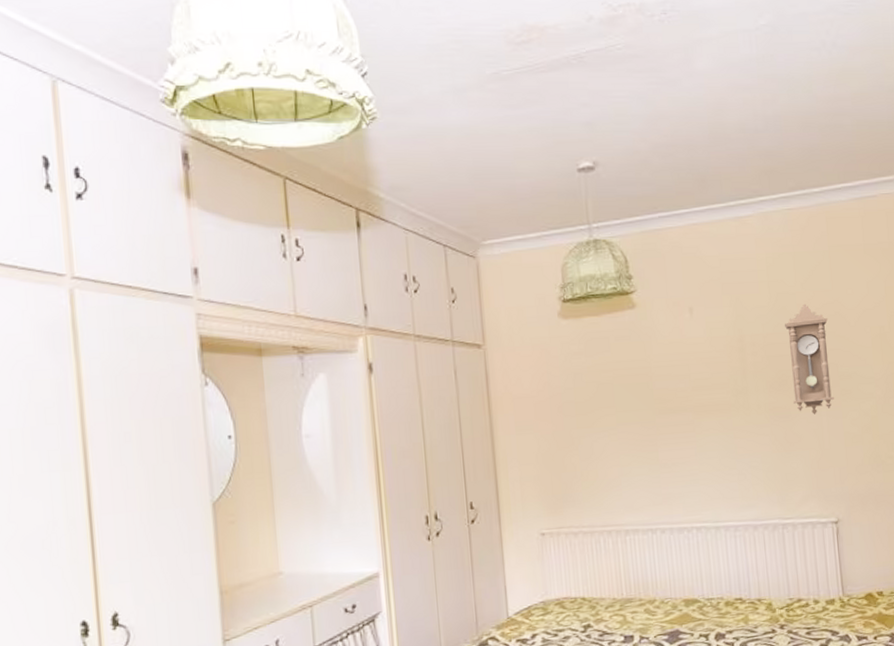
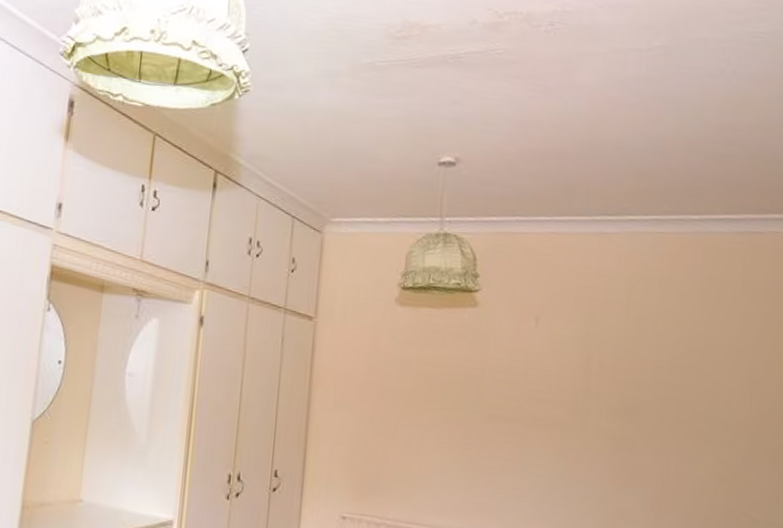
pendulum clock: present [785,303,834,415] -> none [638,332,690,452]

